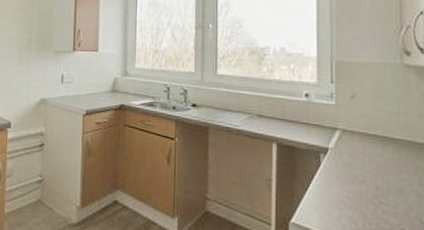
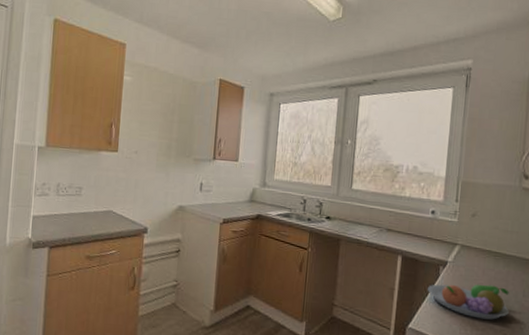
fruit bowl: none [309,172,406,213] -> present [428,284,510,320]

